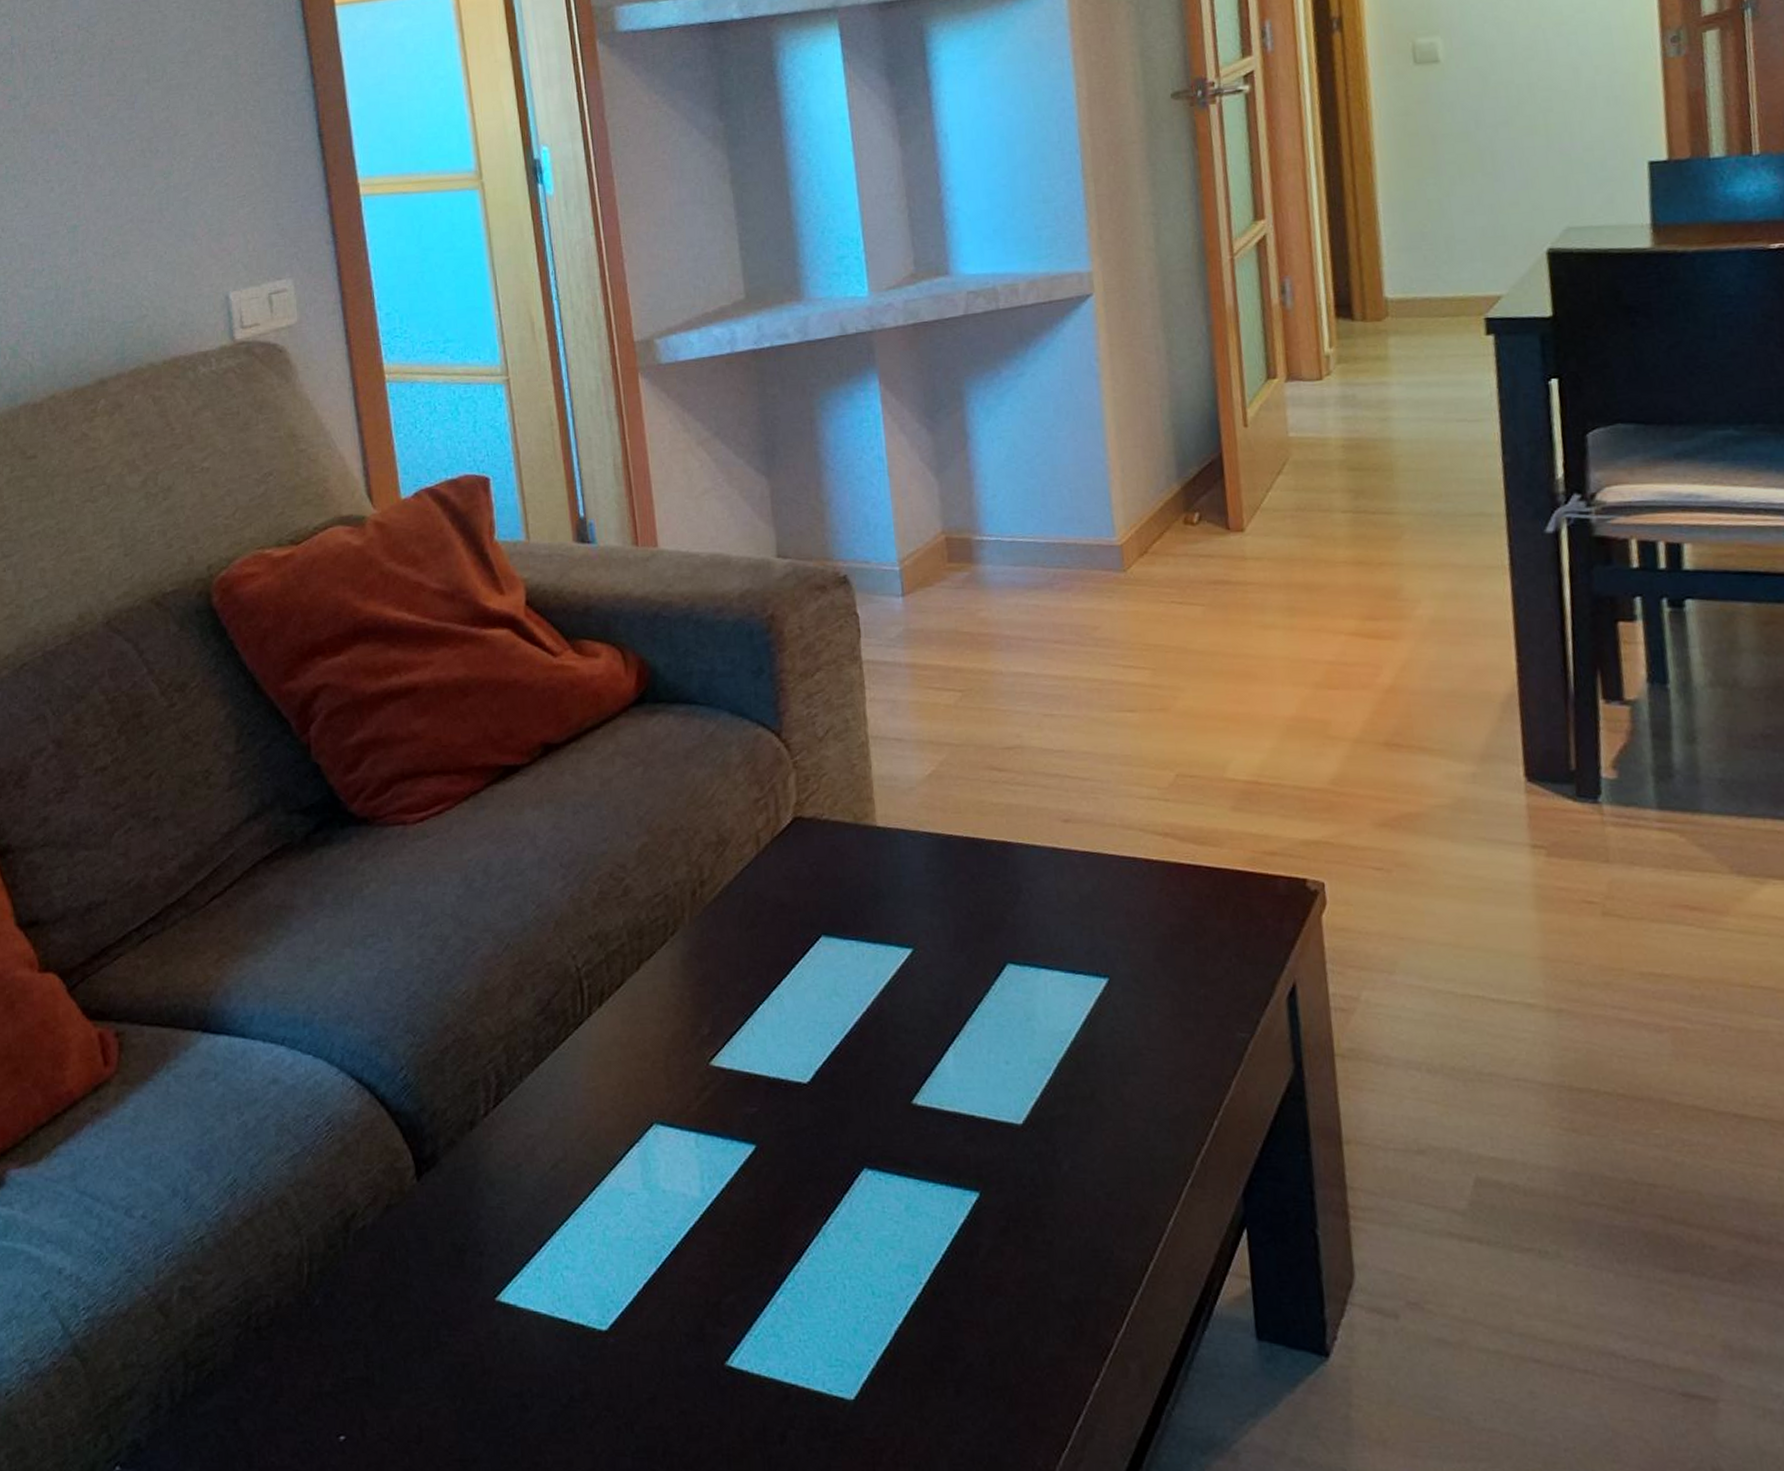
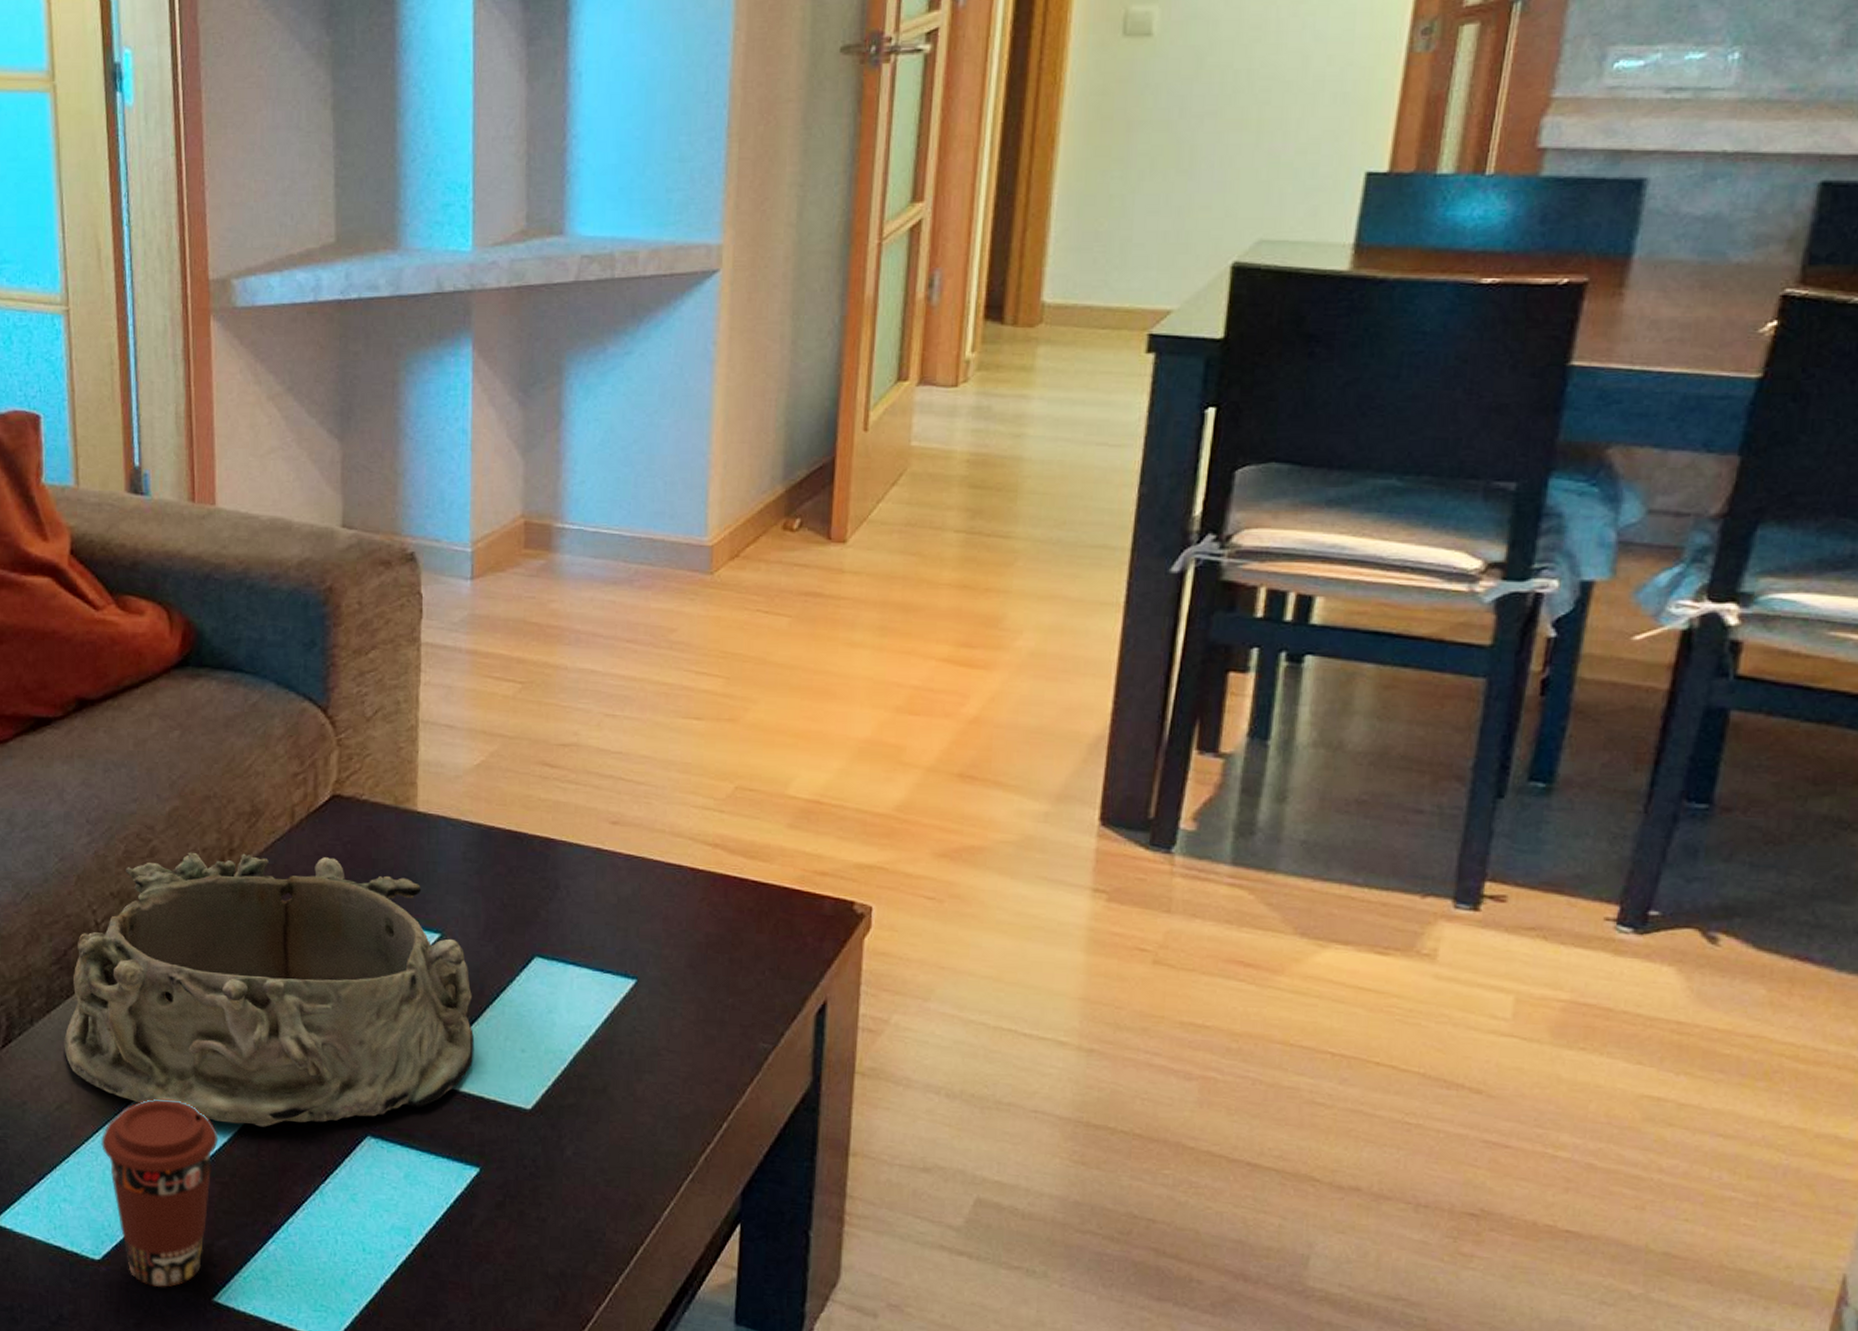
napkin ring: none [554,880,959,1169] -> present [64,852,474,1127]
coffee cup: none [598,1147,716,1355] -> present [100,1098,219,1287]

